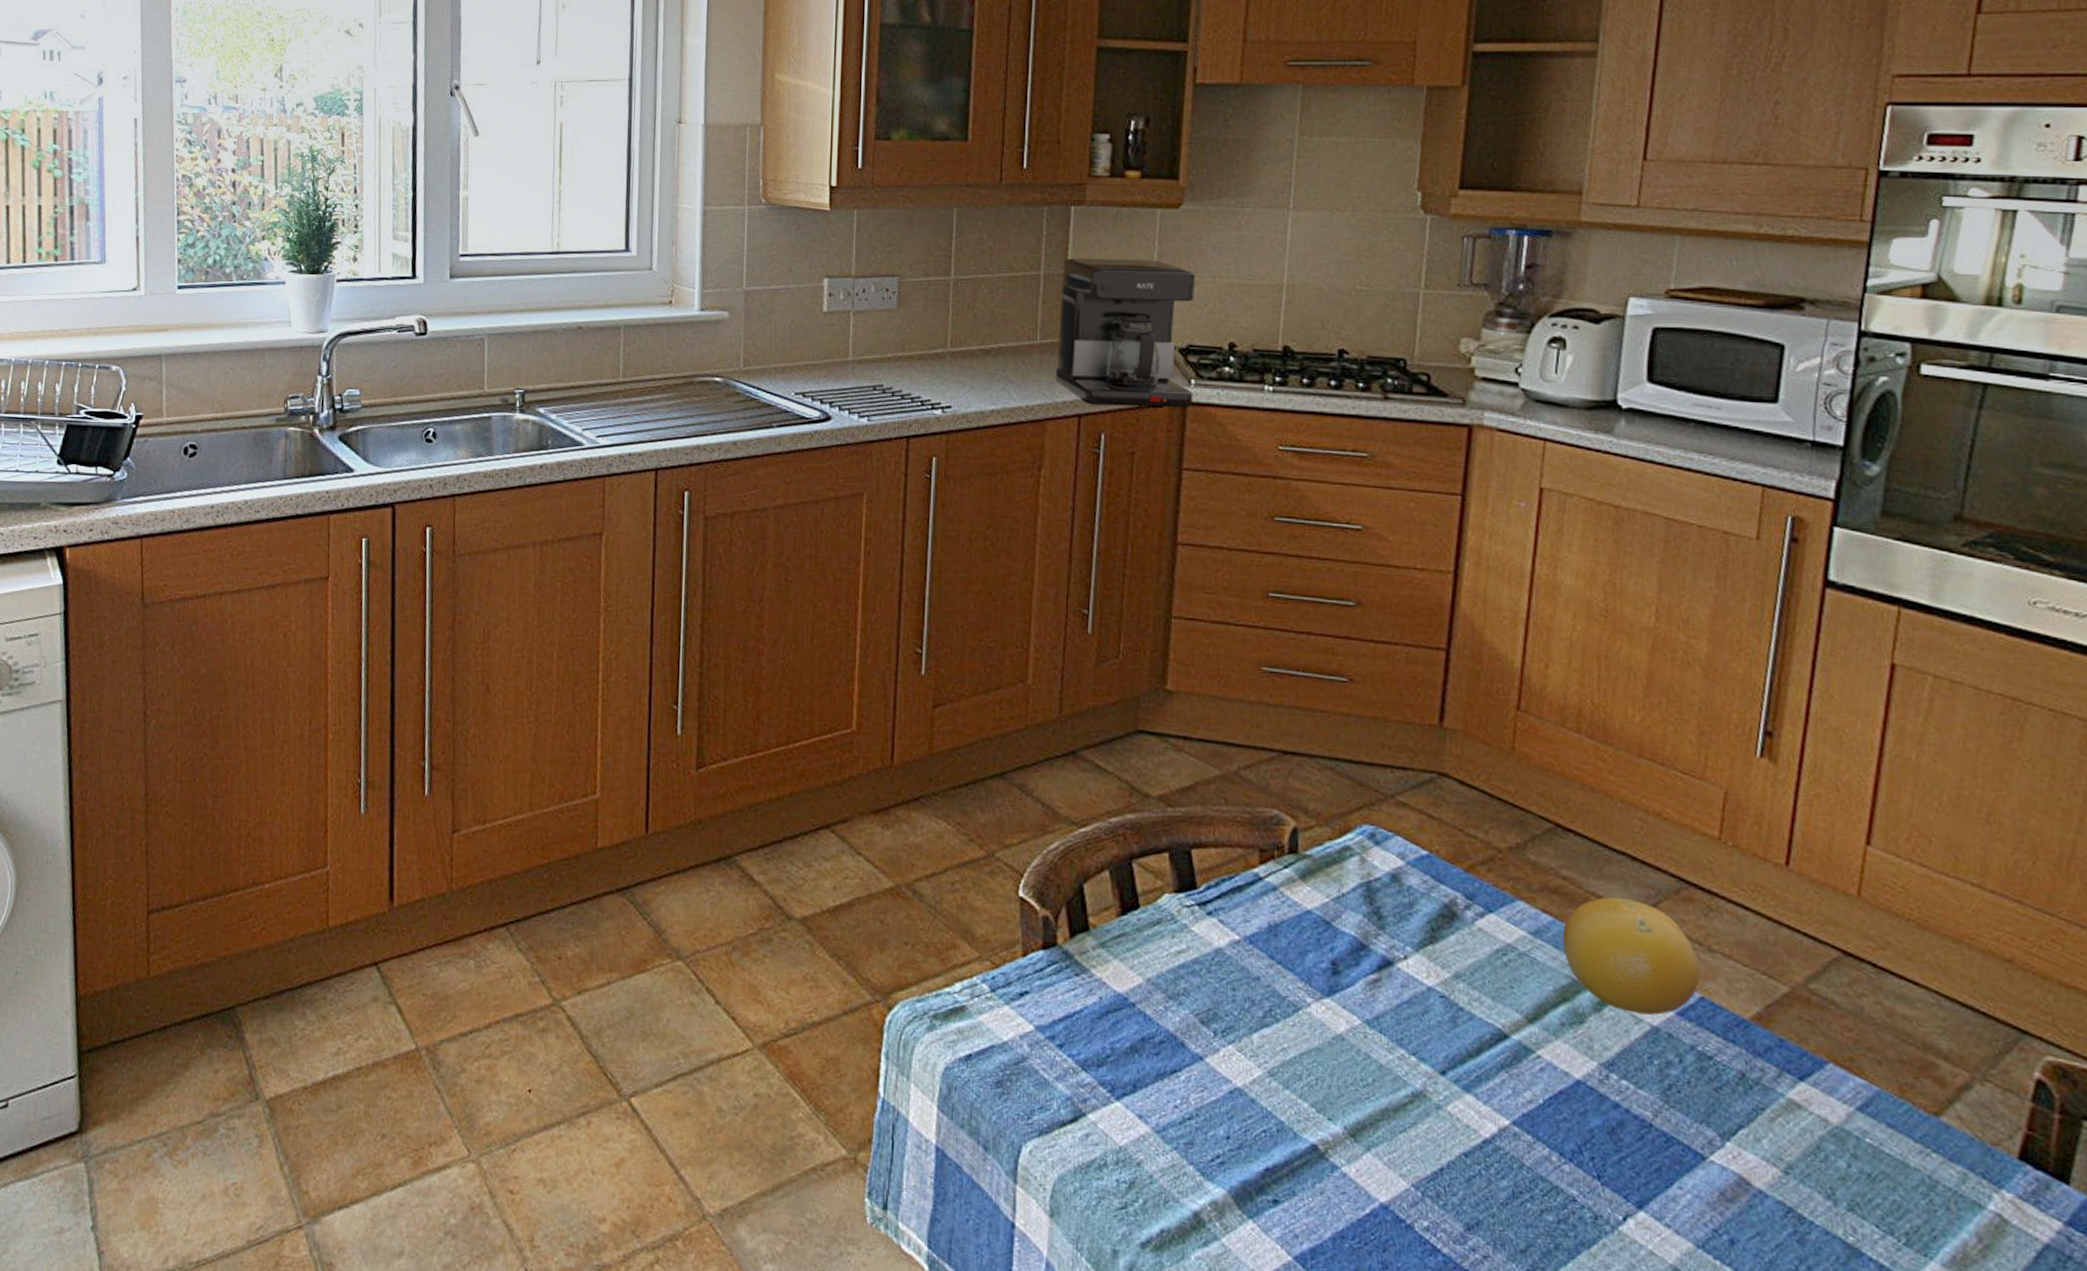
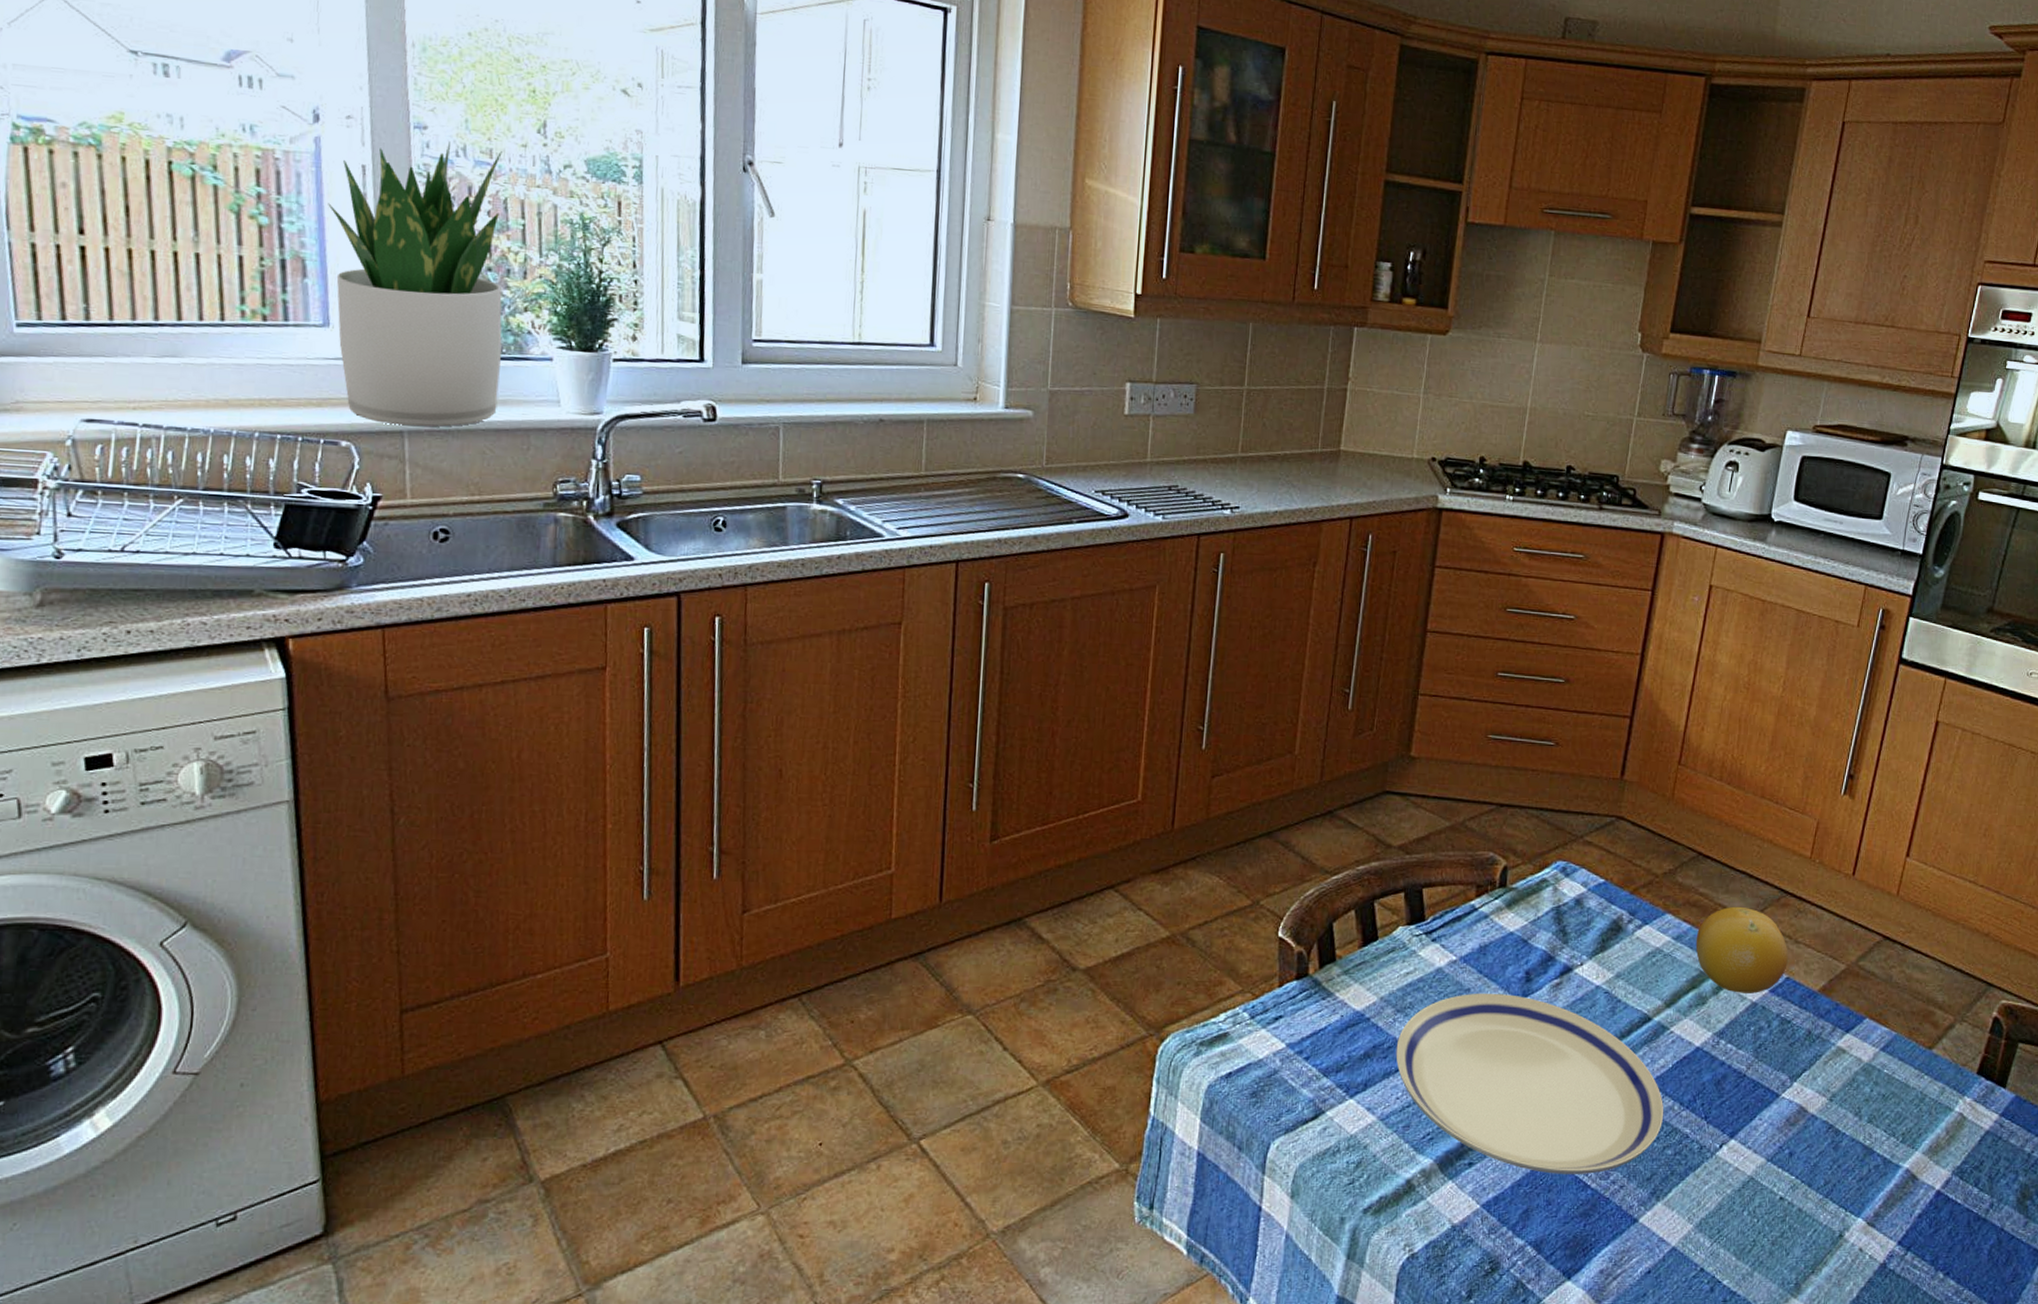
planter: none [107,91,246,350] -> present [328,141,502,427]
coffee maker: present [1055,258,1196,408] -> none [1332,375,1456,513]
plate: none [1170,983,1538,1235] -> present [1396,993,1664,1174]

